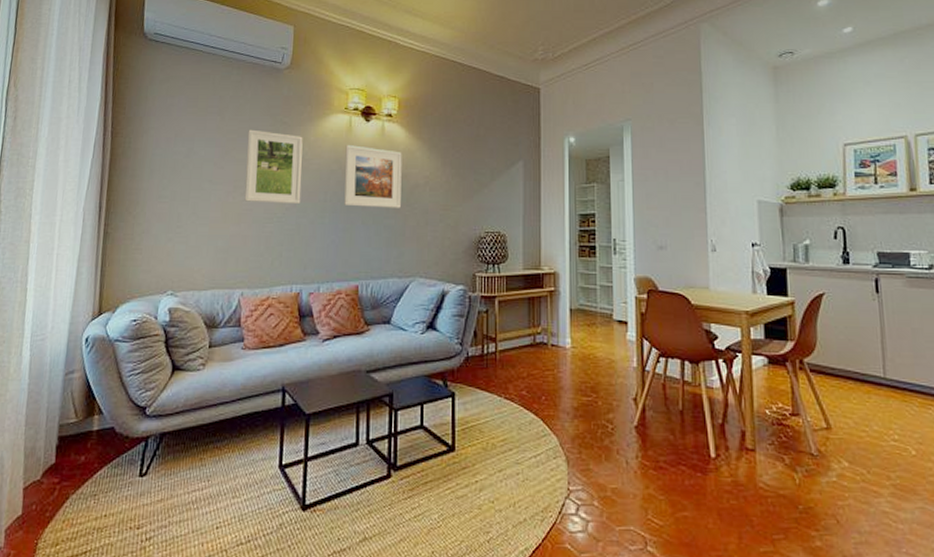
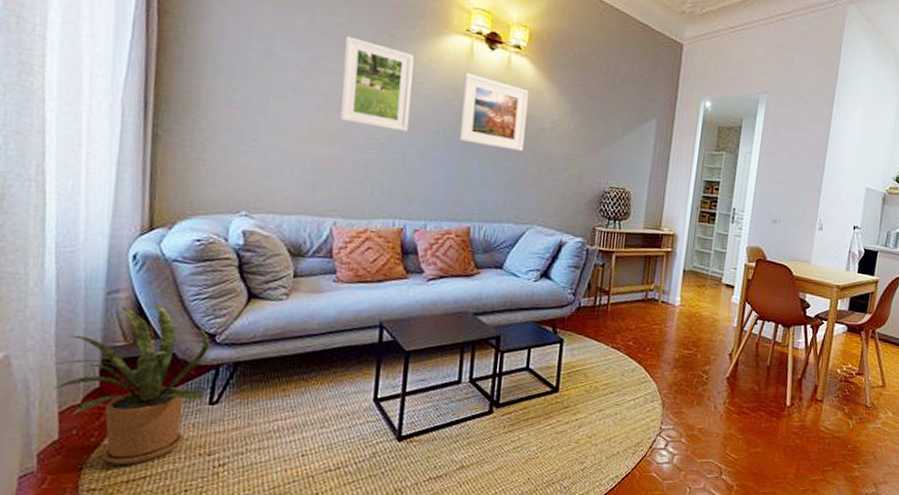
house plant: none [22,382,142,539] -> present [54,304,211,465]

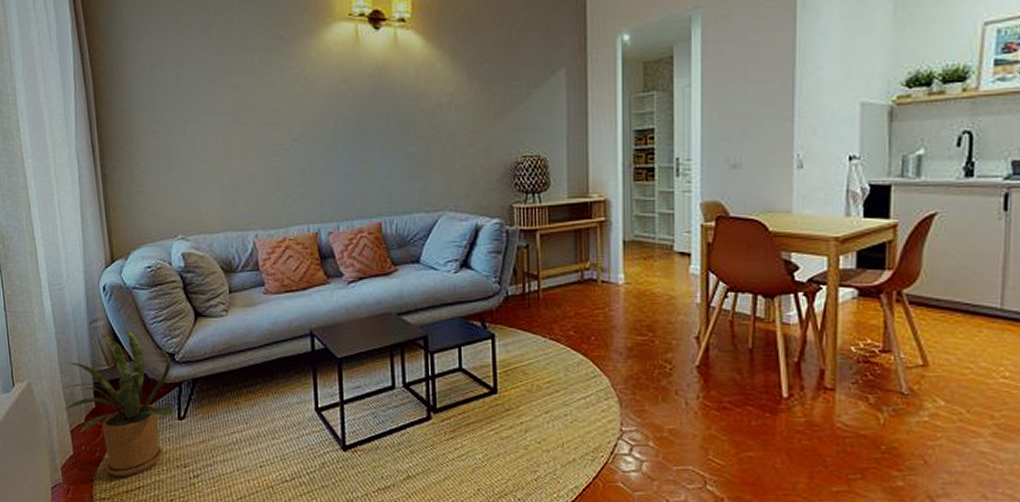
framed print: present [339,35,414,132] -> none [240,47,309,134]
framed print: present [459,73,529,152] -> none [353,60,423,134]

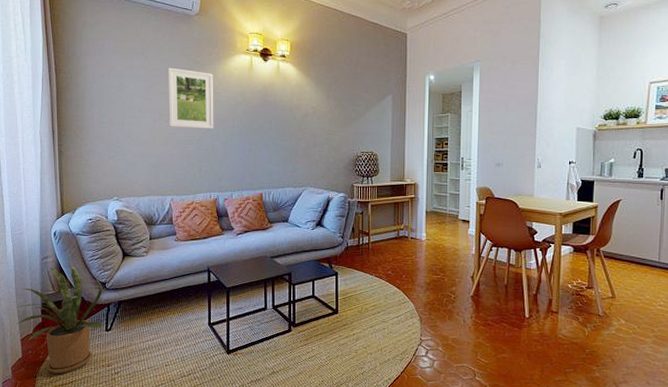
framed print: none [240,47,309,134] -> present [168,67,214,129]

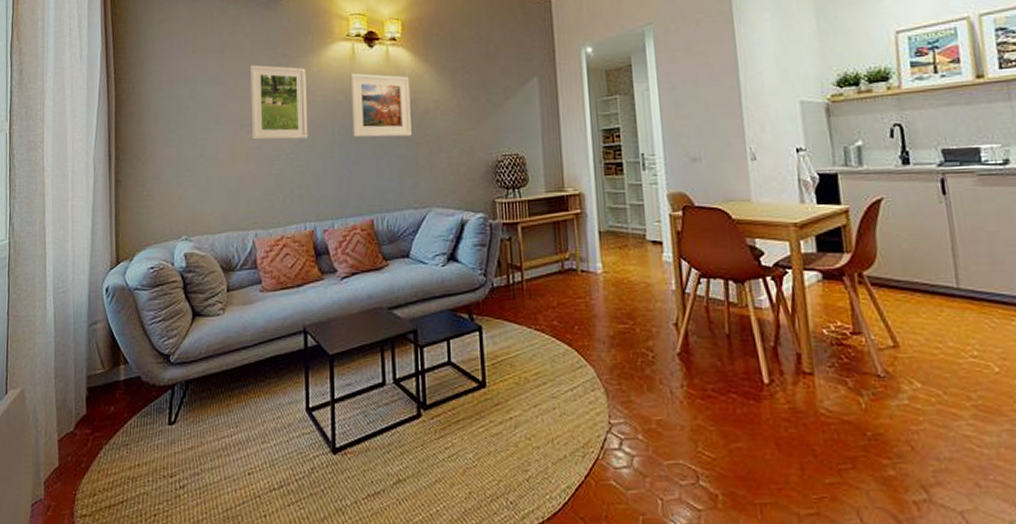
house plant: present [16,264,103,373] -> none [54,331,166,489]
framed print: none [248,81,295,133] -> present [350,73,412,138]

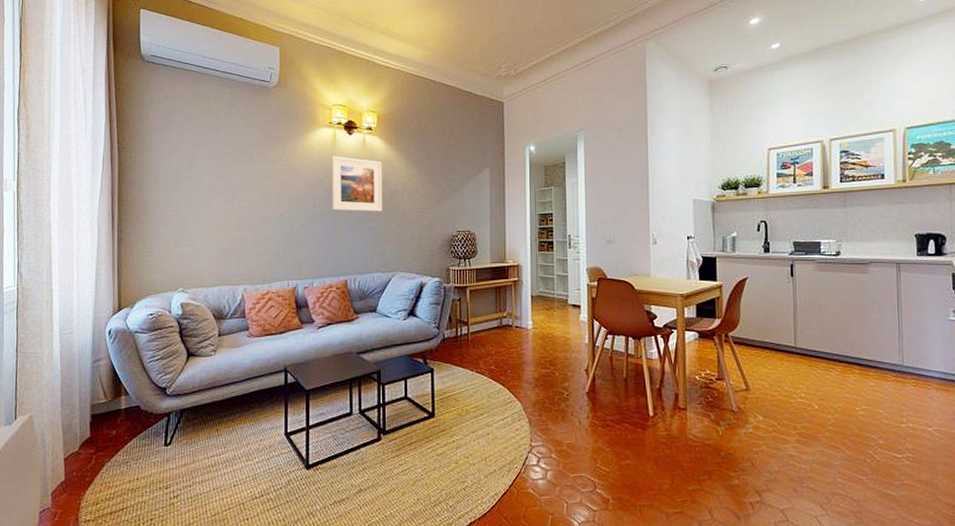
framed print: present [249,64,308,140] -> none [242,143,293,209]

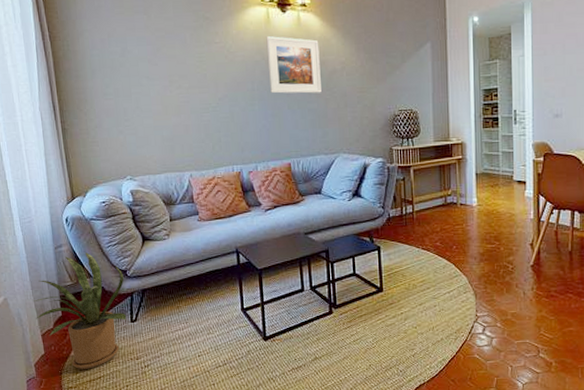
house plant: none [60,367,163,499] -> present [33,252,127,369]

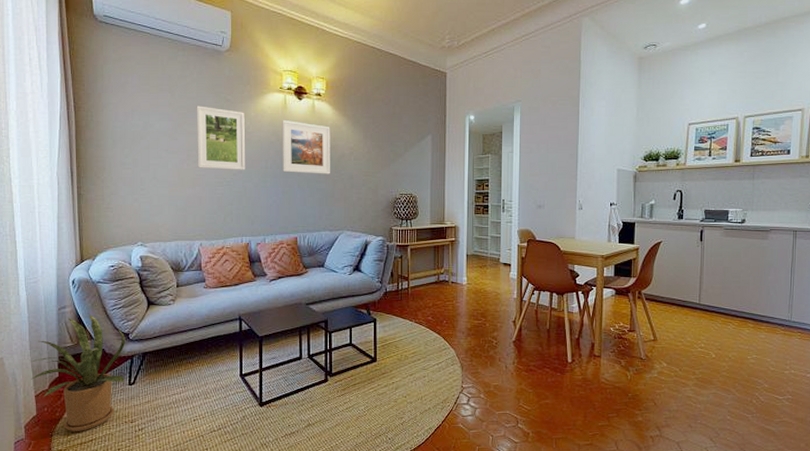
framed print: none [174,26,231,95] -> present [196,105,246,170]

